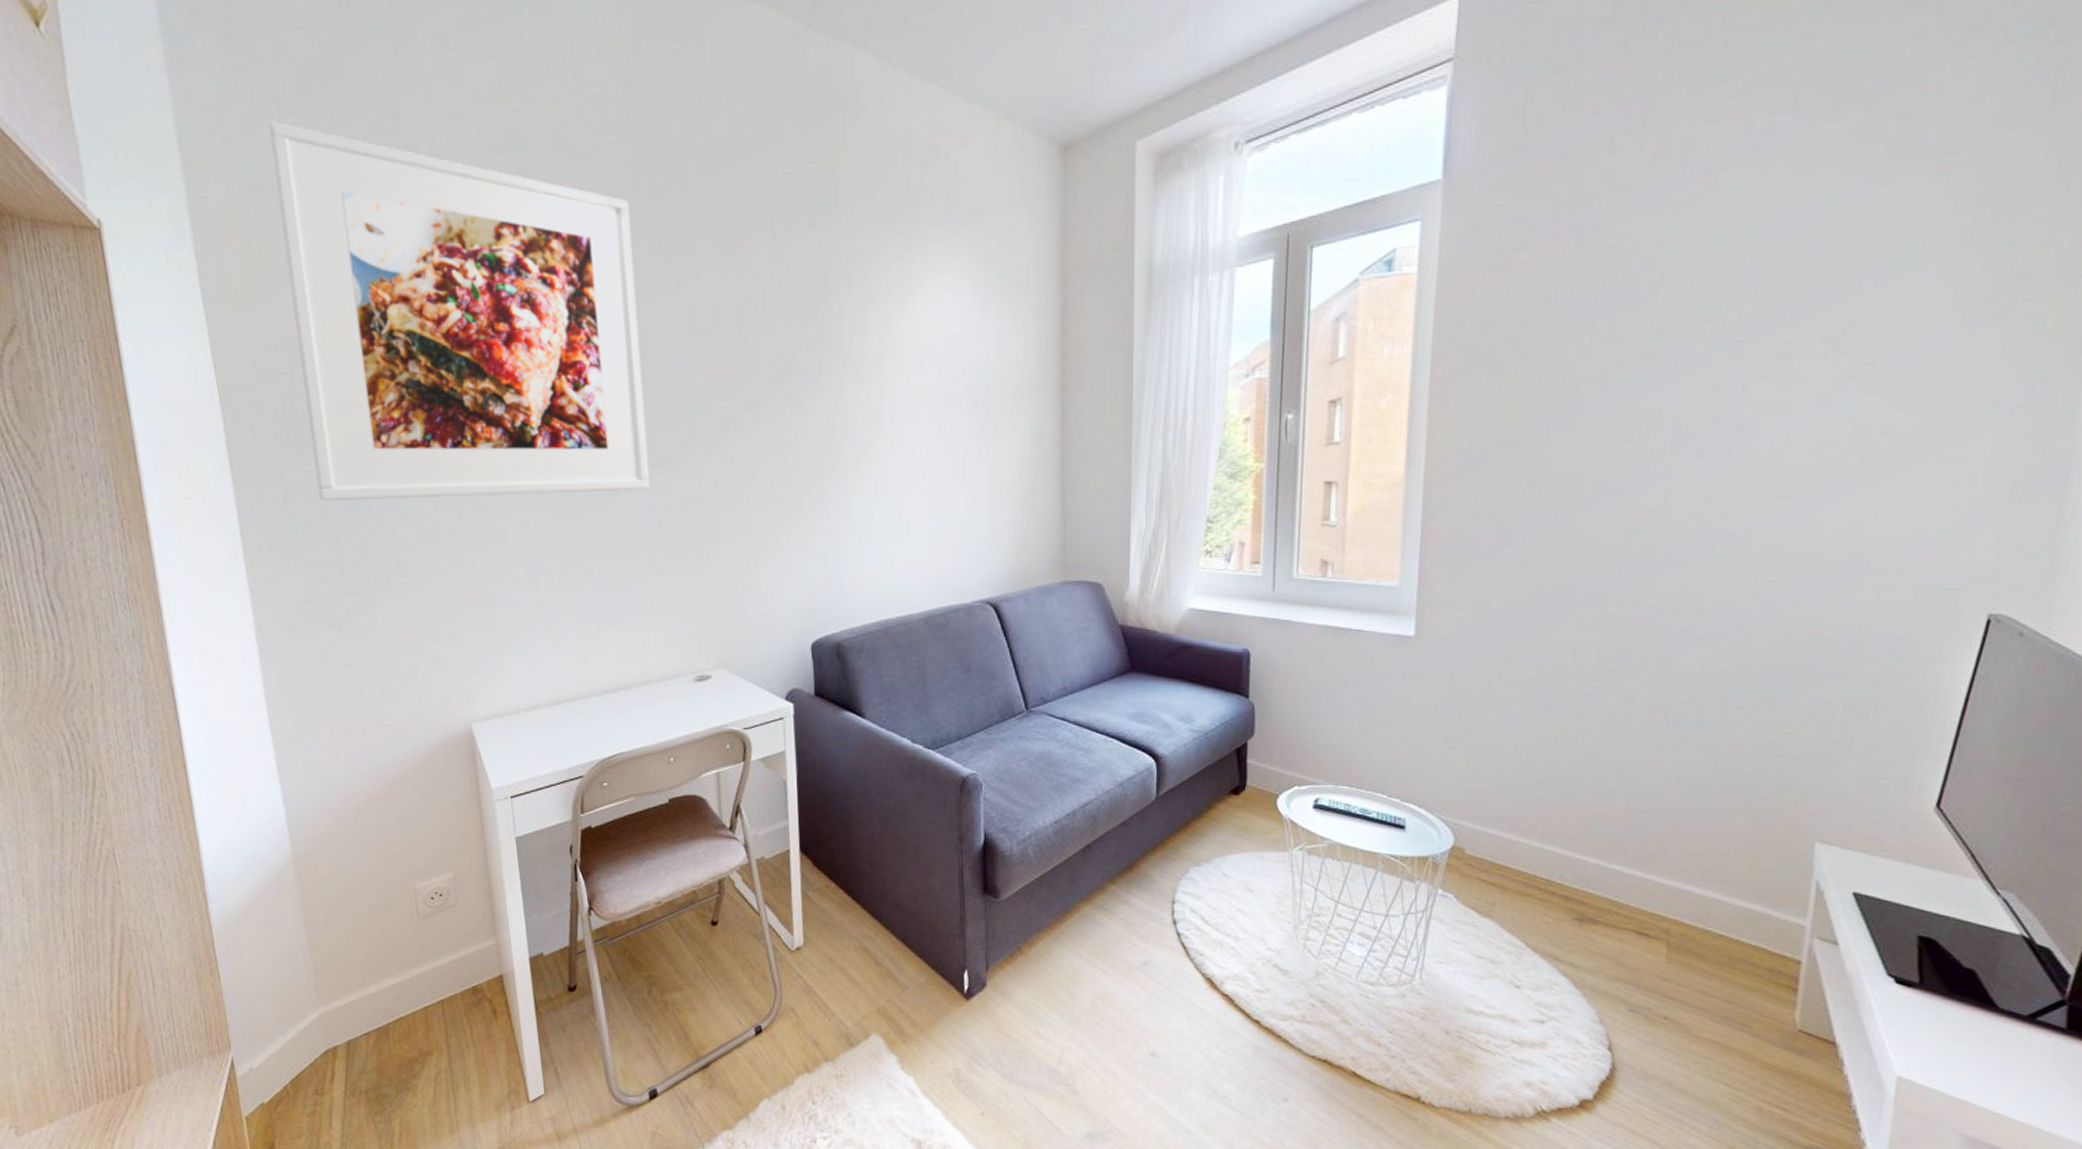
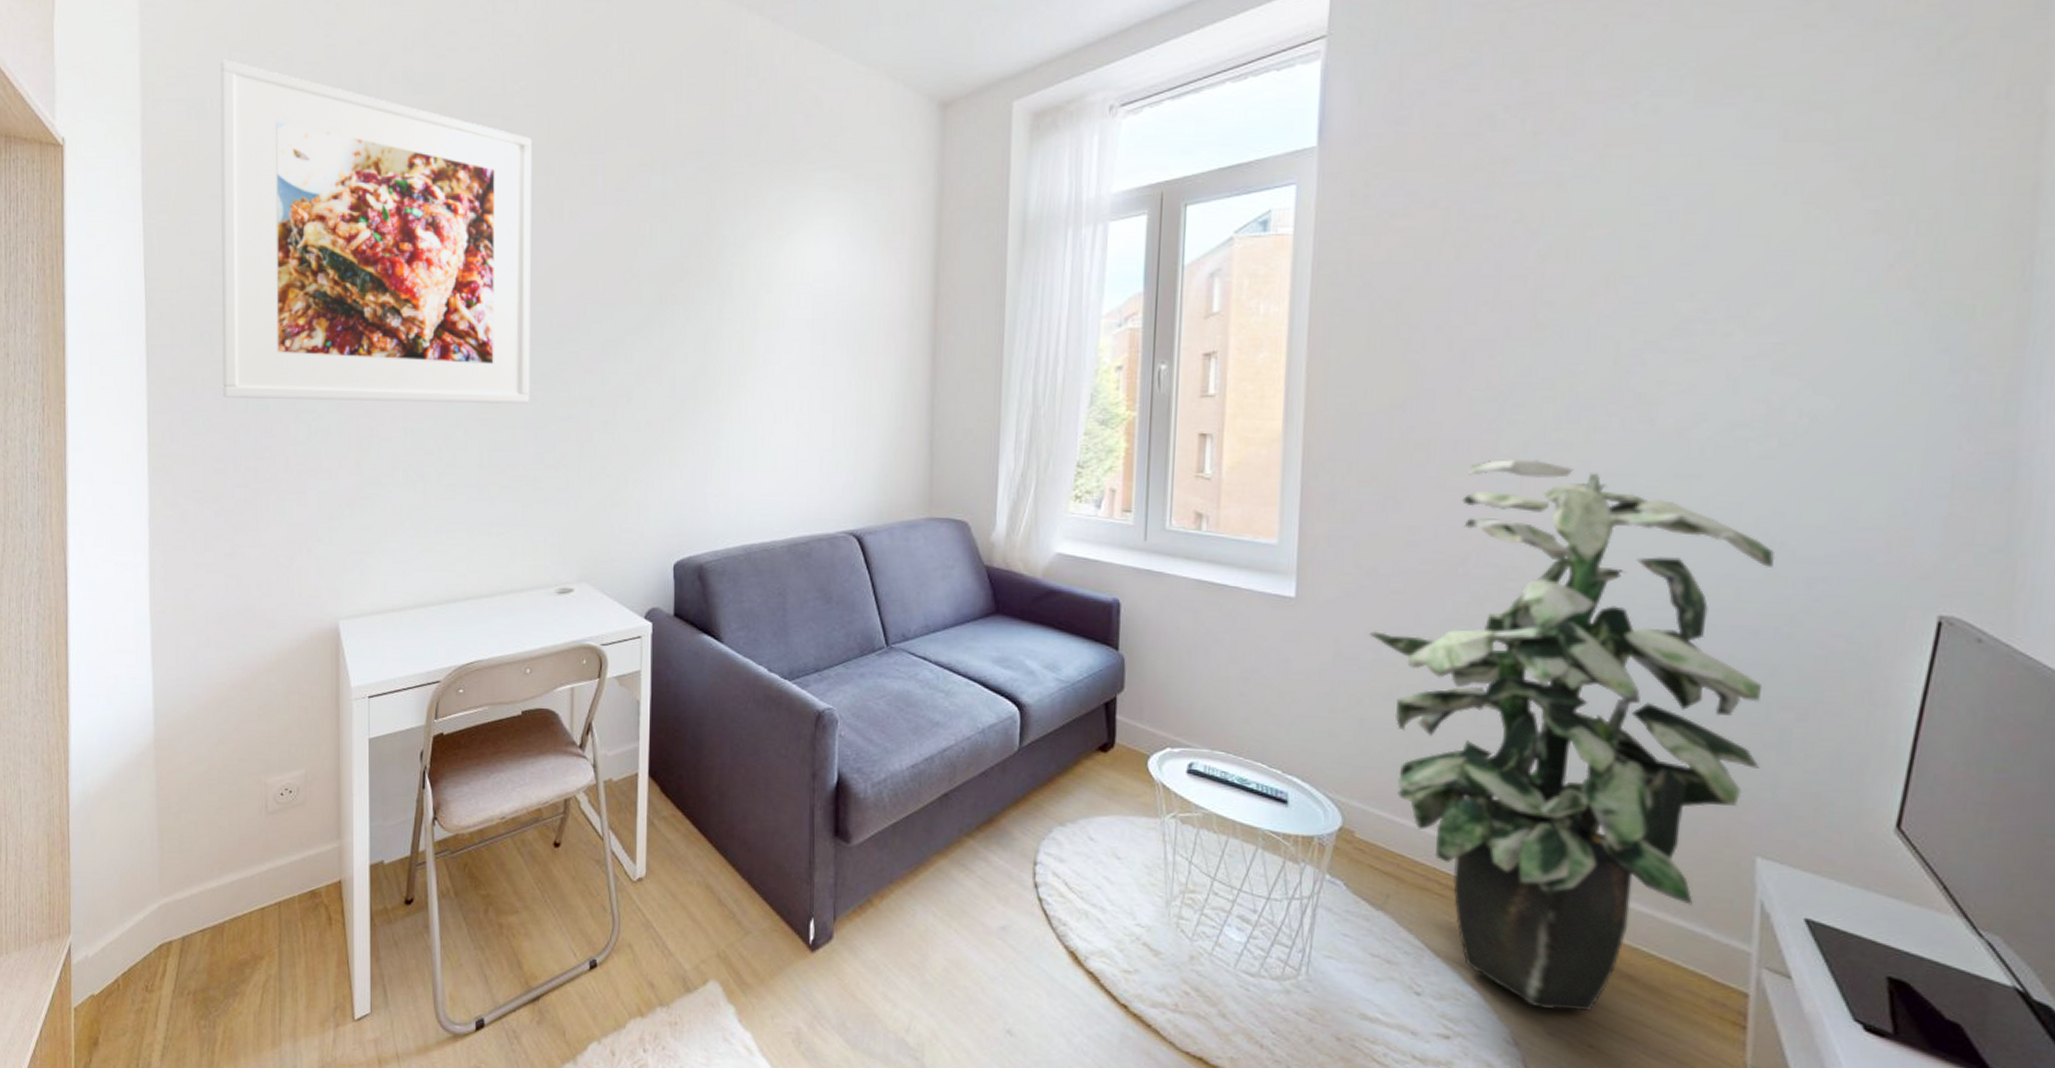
indoor plant: none [1482,488,1851,991] -> present [1369,458,1776,1012]

